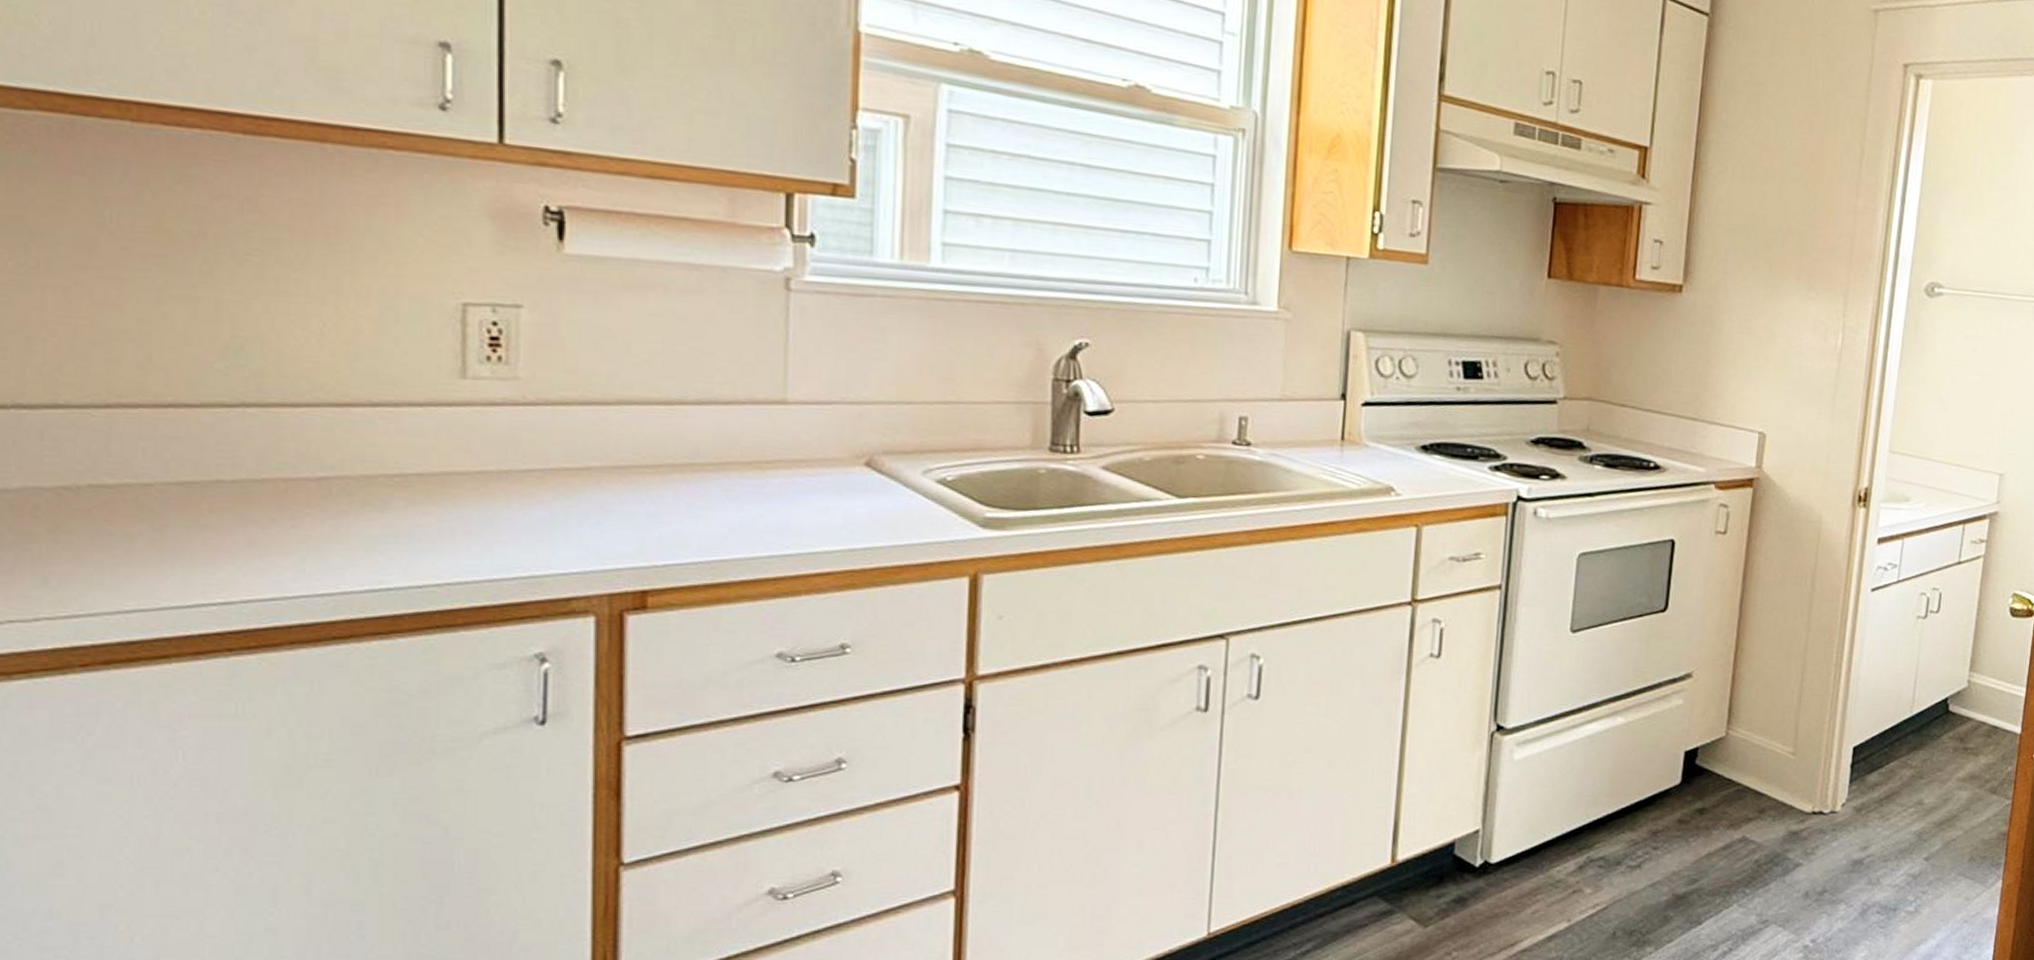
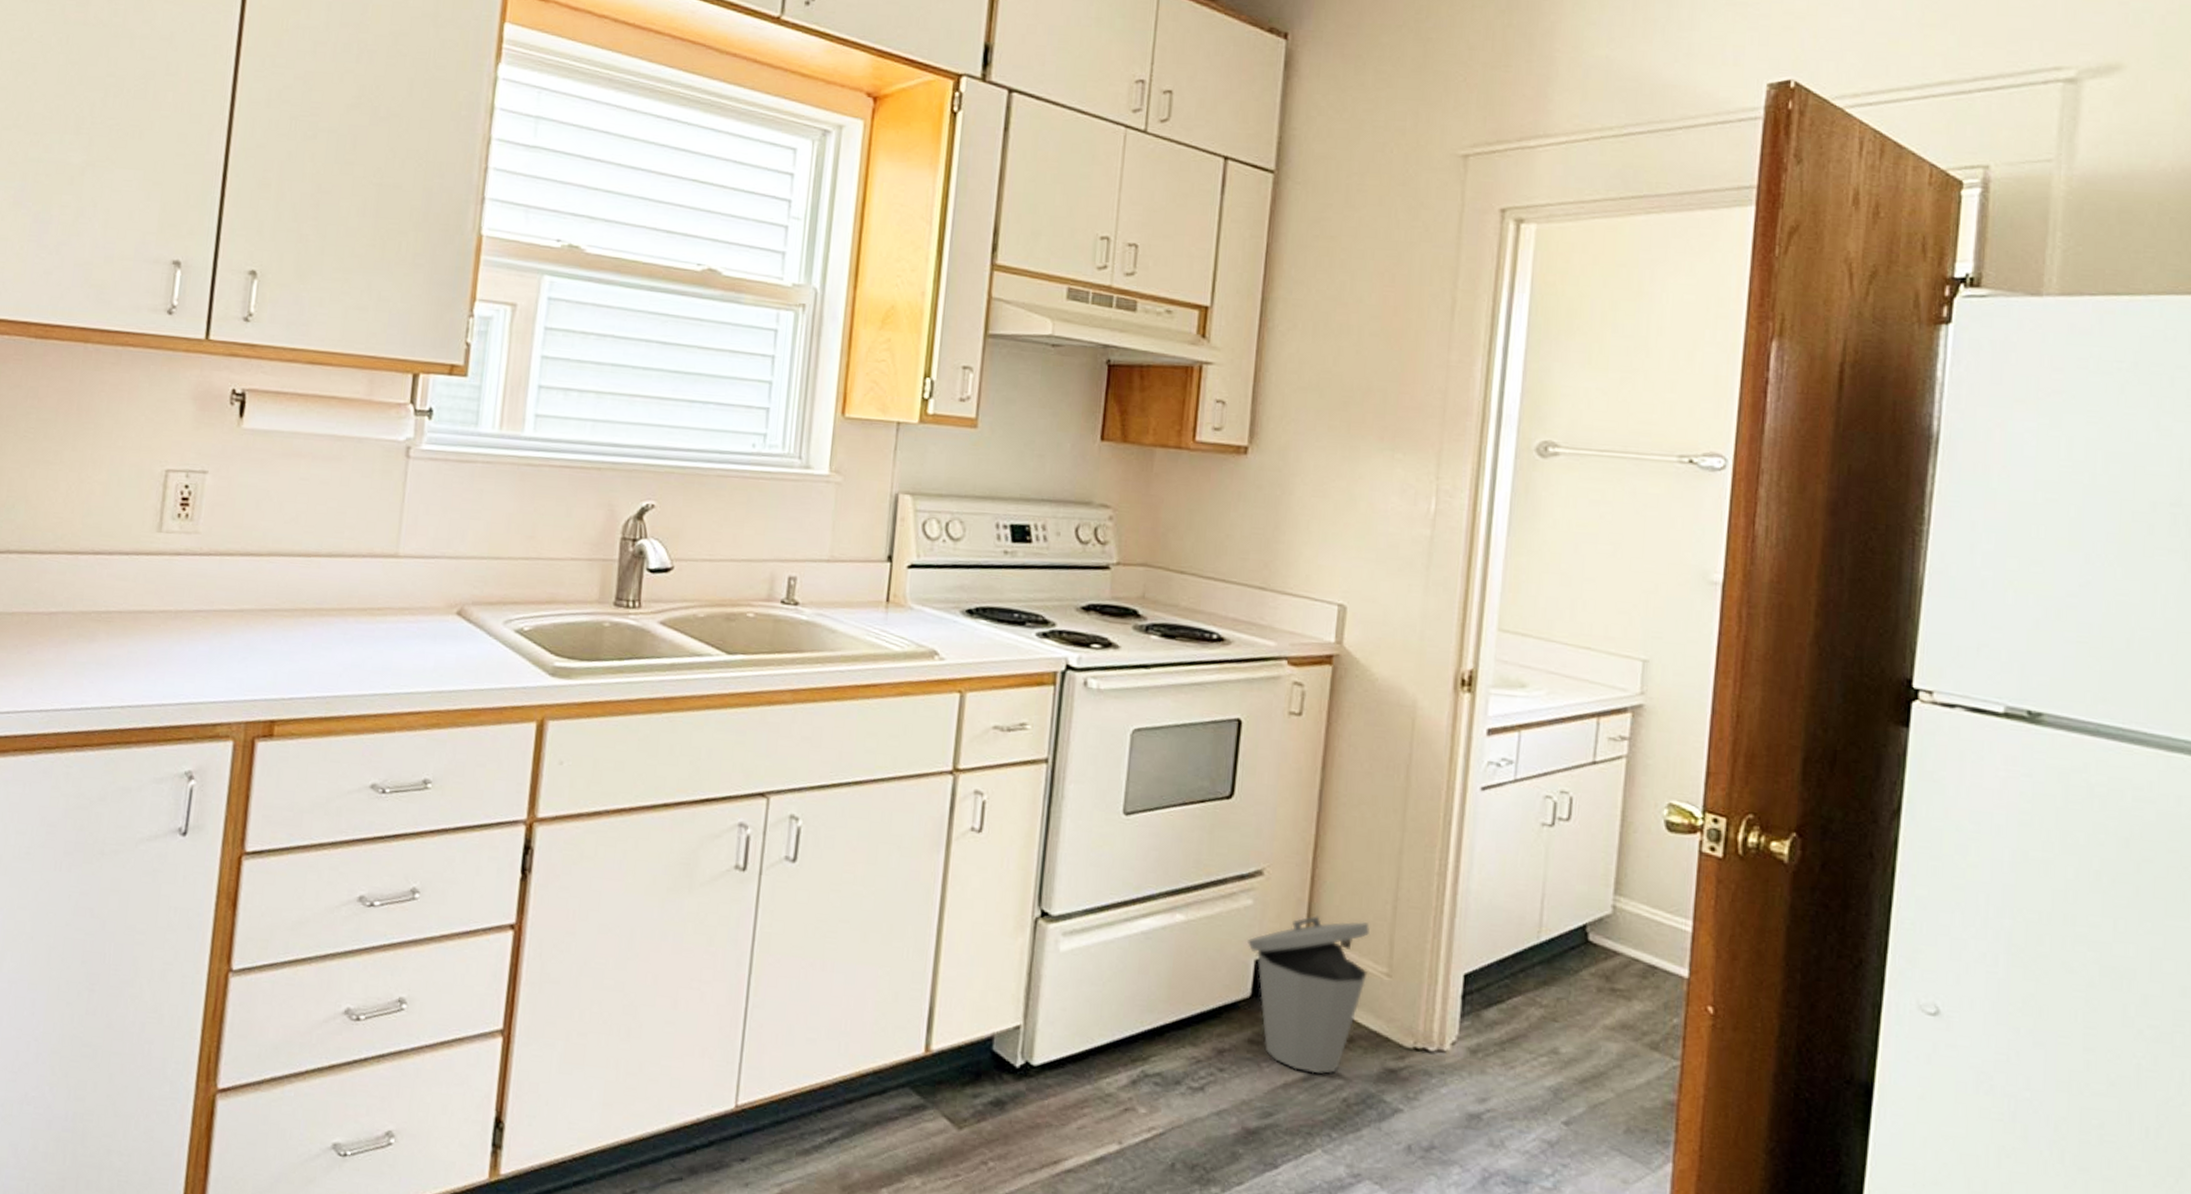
trash can: none [1678,709,1779,843] -> present [1248,916,1370,1074]

